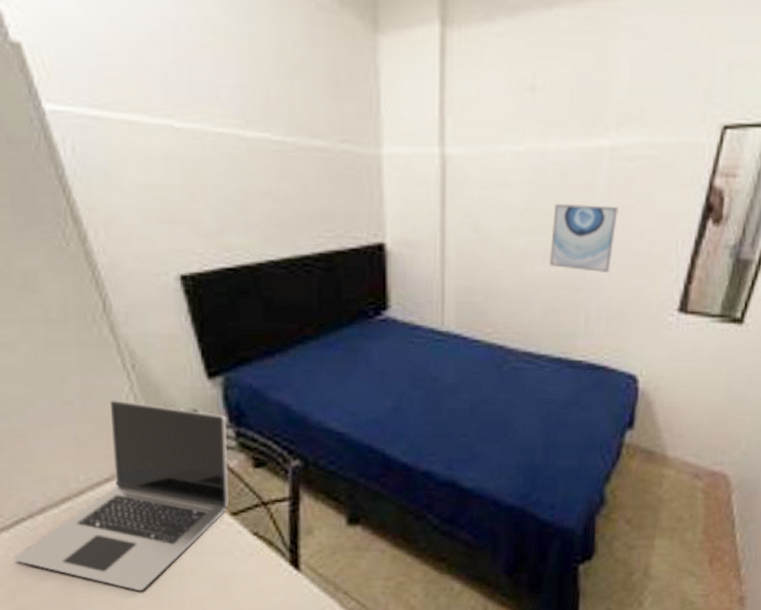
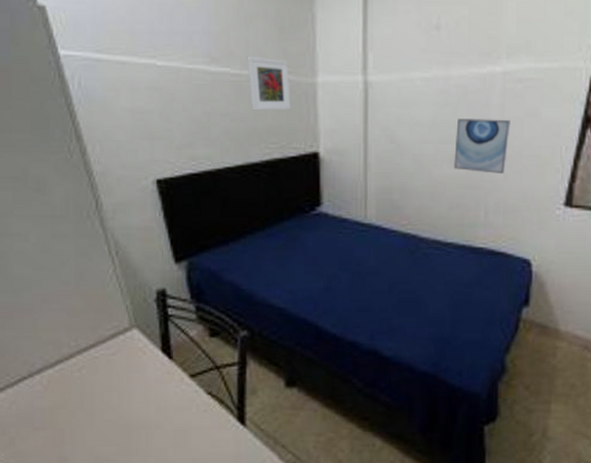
laptop: present [12,400,229,590] -> none [14,280,188,440]
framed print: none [292,117,349,191] -> present [247,56,291,111]

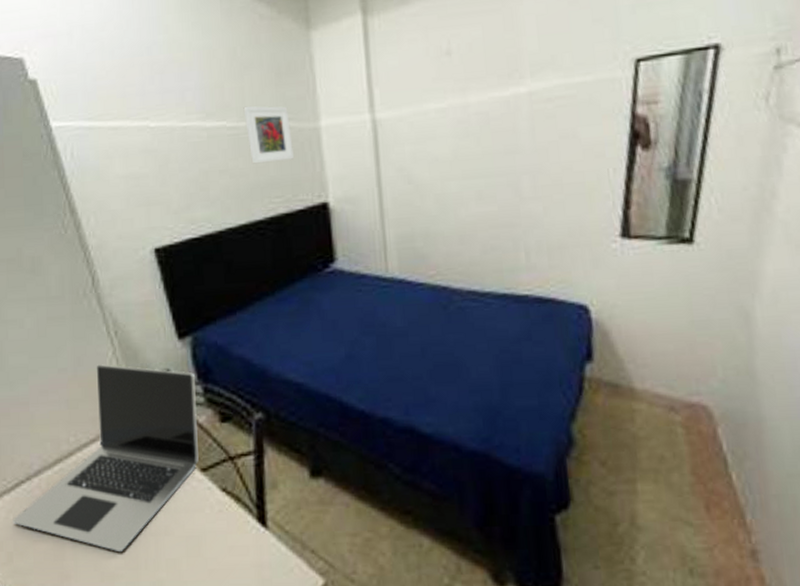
laptop: none [14,280,188,440] -> present [11,364,199,551]
wall art: present [453,117,511,174] -> none [481,144,545,208]

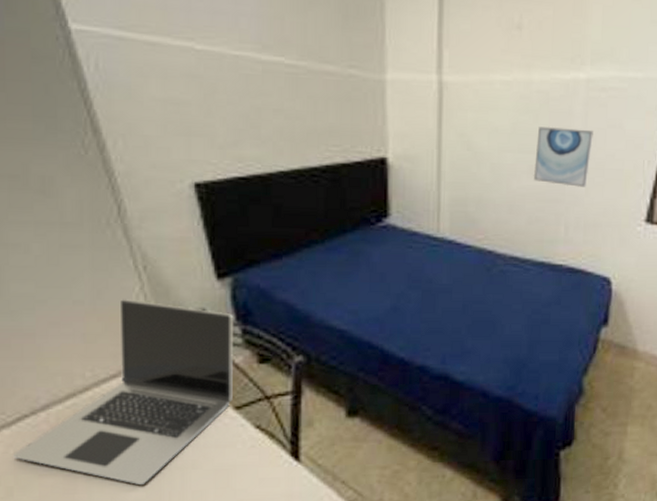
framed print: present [243,106,294,164] -> none [305,44,355,110]
wall art: none [481,144,545,208] -> present [533,126,593,187]

